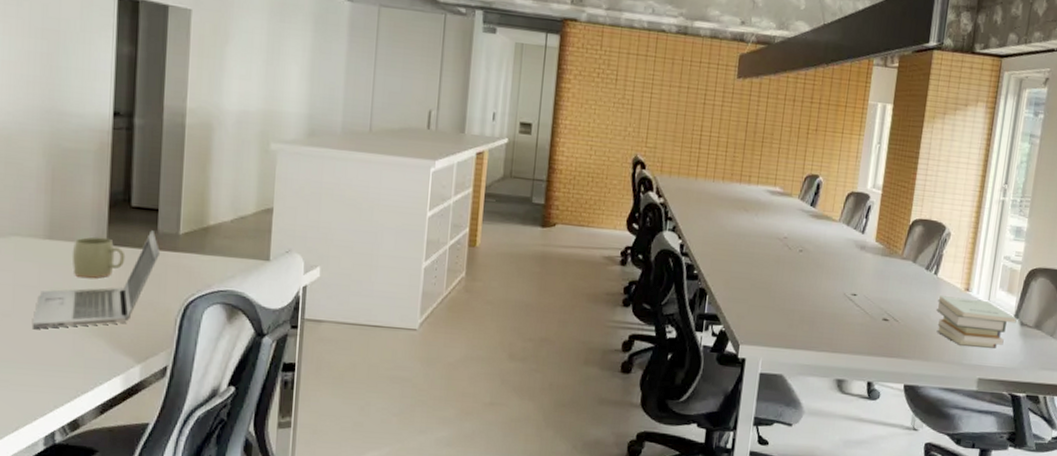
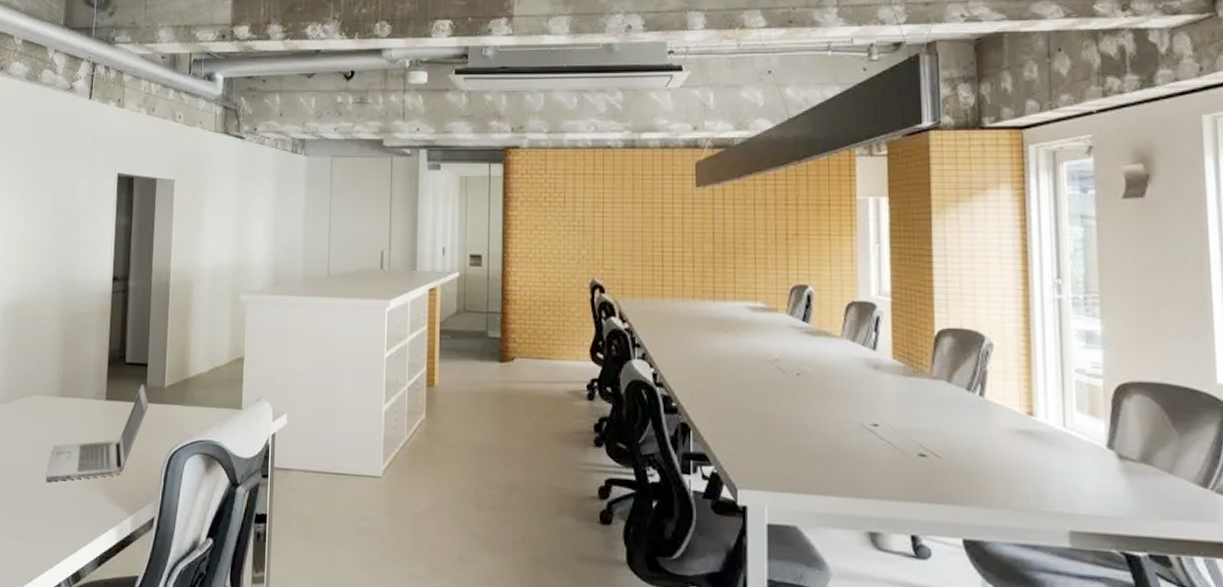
mug: present [71,236,126,278] -> none [78,392,121,432]
books: present [936,296,1017,350] -> none [991,423,1112,492]

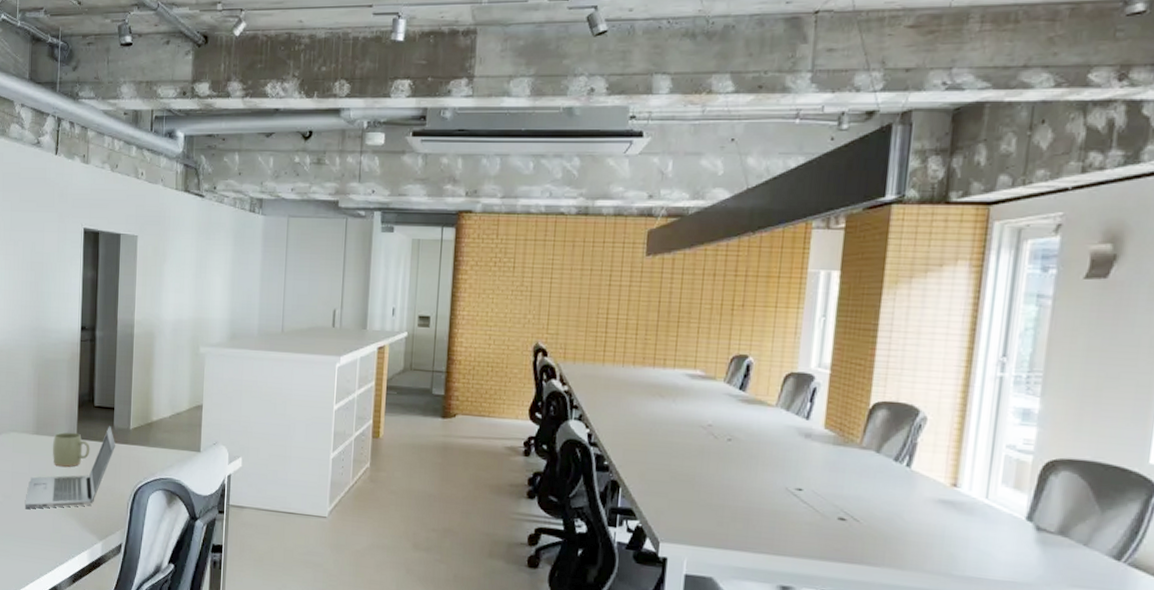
mug: none [78,392,121,432] -> present [52,432,90,467]

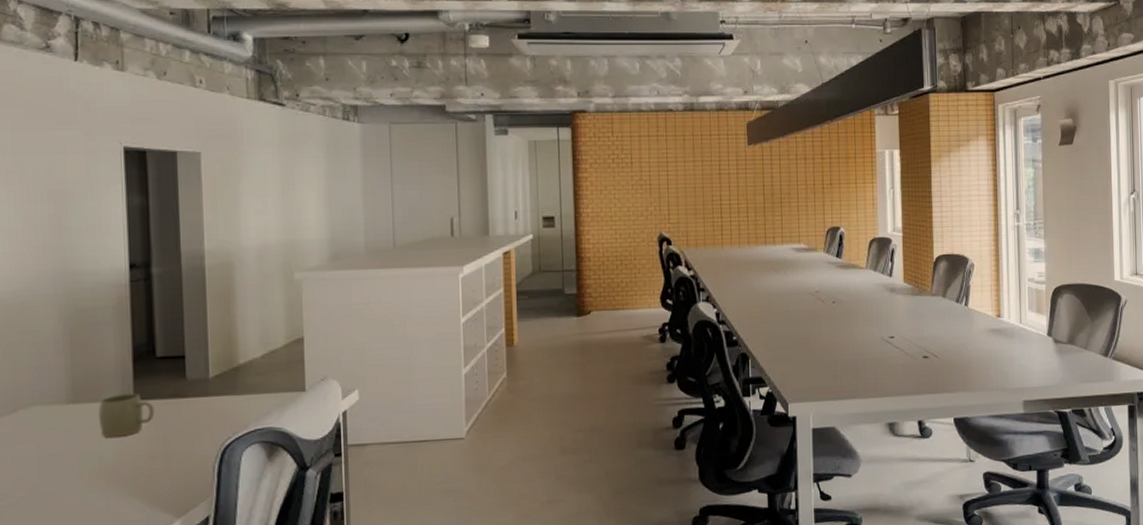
laptop: present [25,426,116,509] -> none [62,378,192,499]

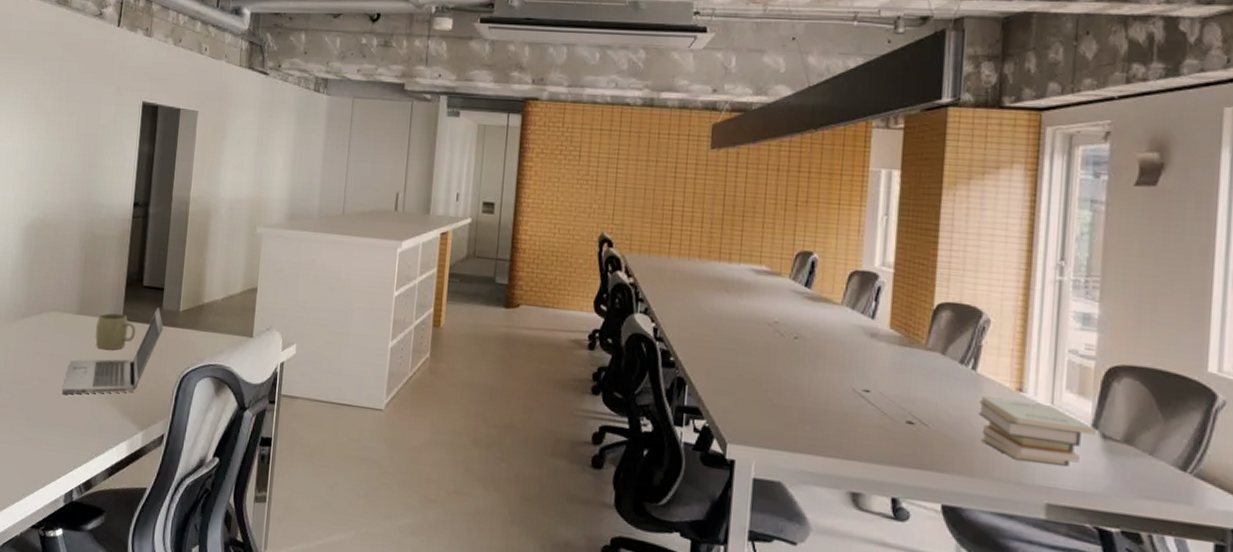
laptop: none [62,378,192,499] -> present [63,307,164,395]
books: none [973,324,1050,372] -> present [979,396,1096,468]

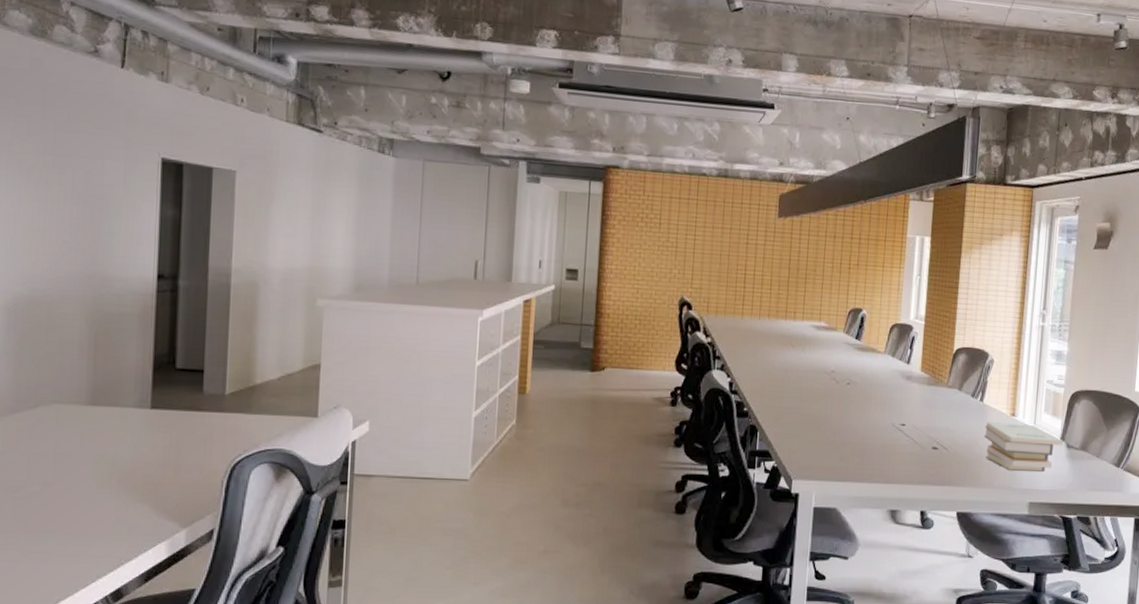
laptop: present [63,307,164,395] -> none [75,392,206,497]
mug: present [95,312,136,350] -> none [115,400,170,443]

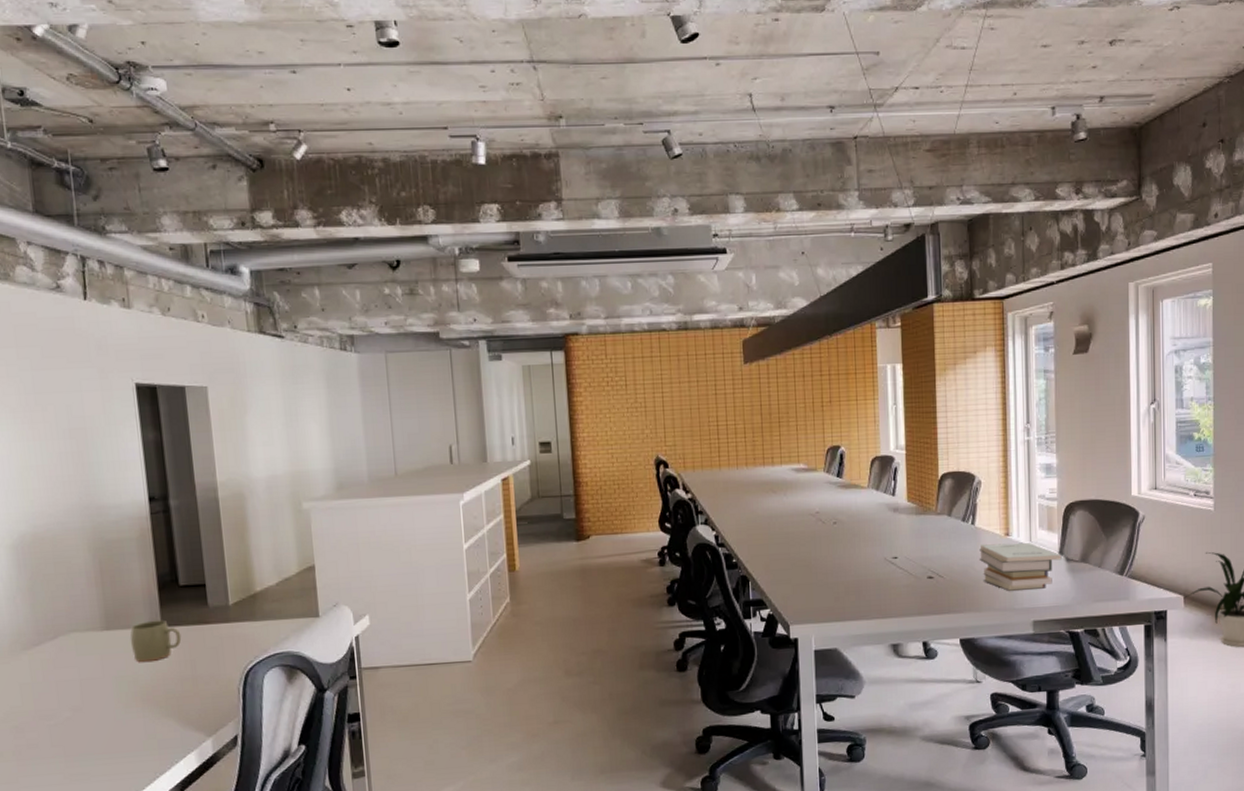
mug: none [115,400,170,443] -> present [130,620,182,662]

